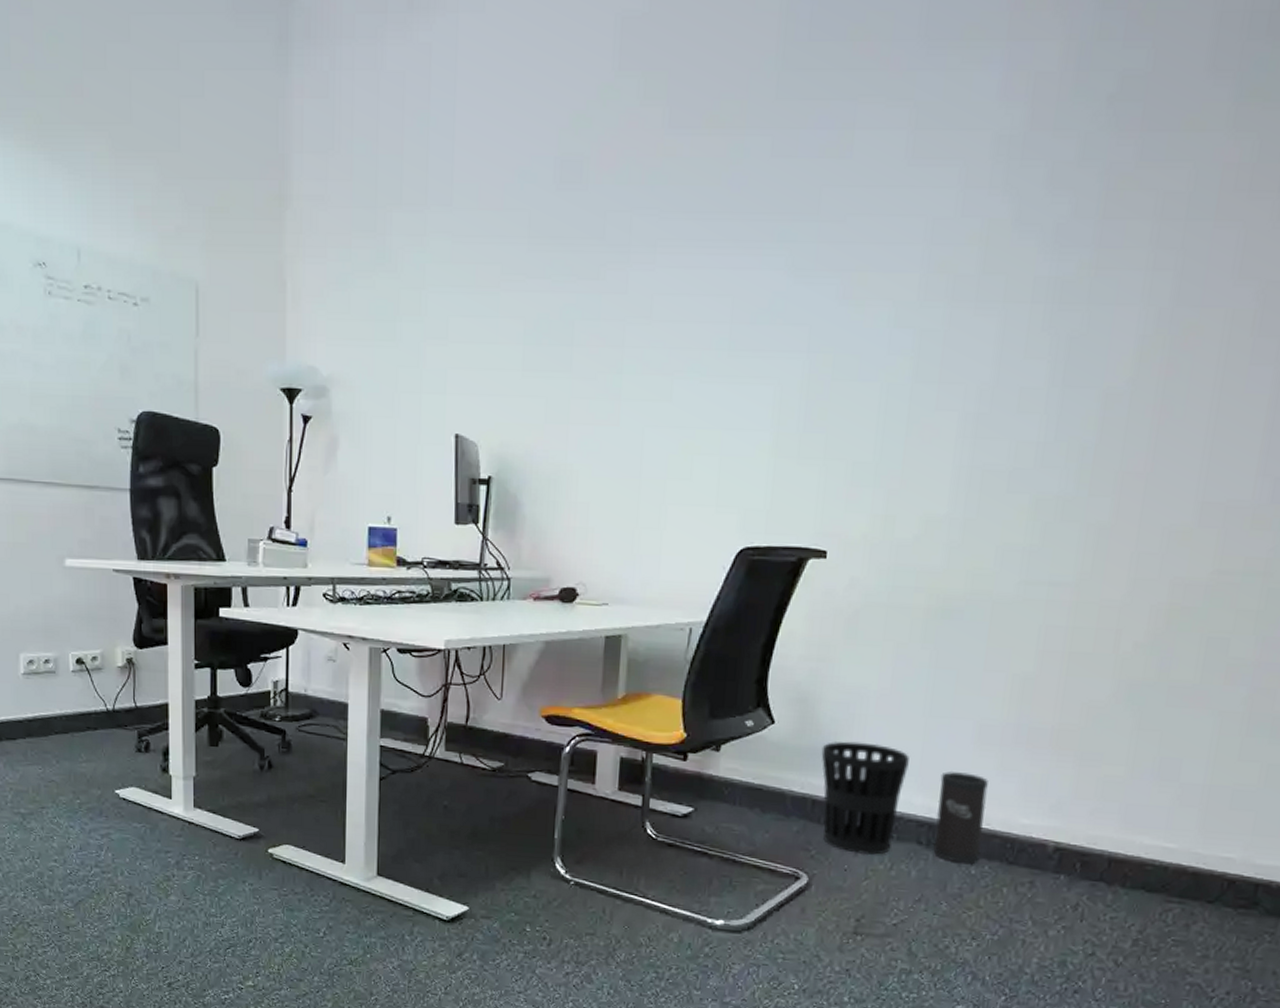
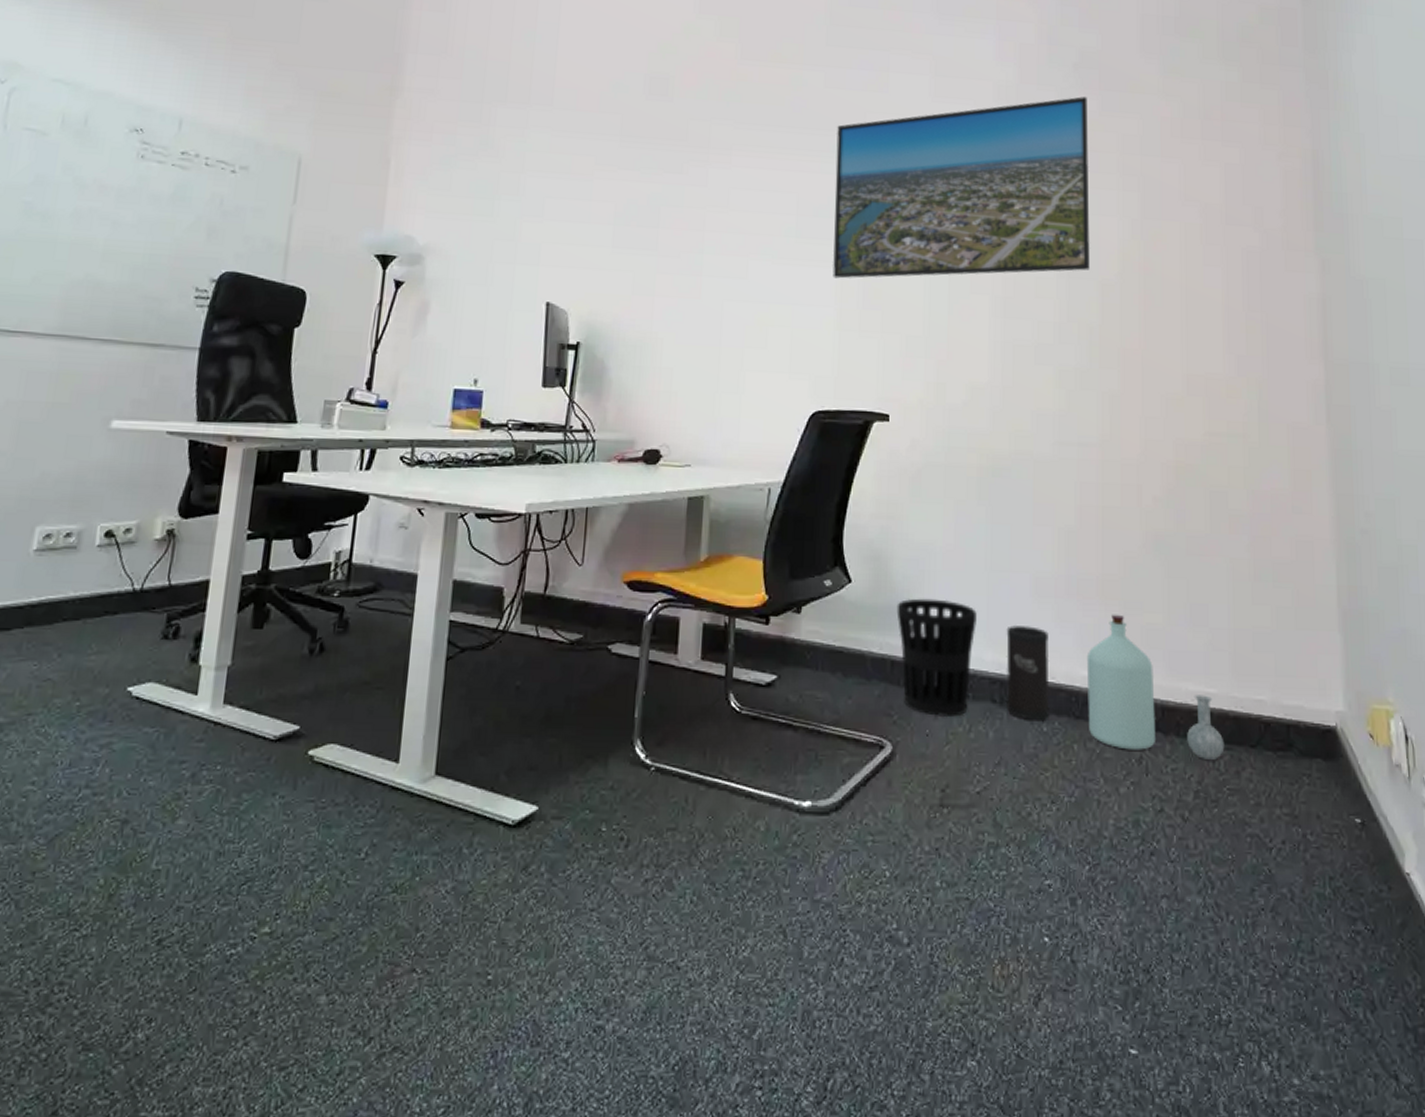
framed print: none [770,143,1122,398] -> present [833,96,1090,279]
bottle: none [1022,764,1177,913] -> present [1086,614,1225,761]

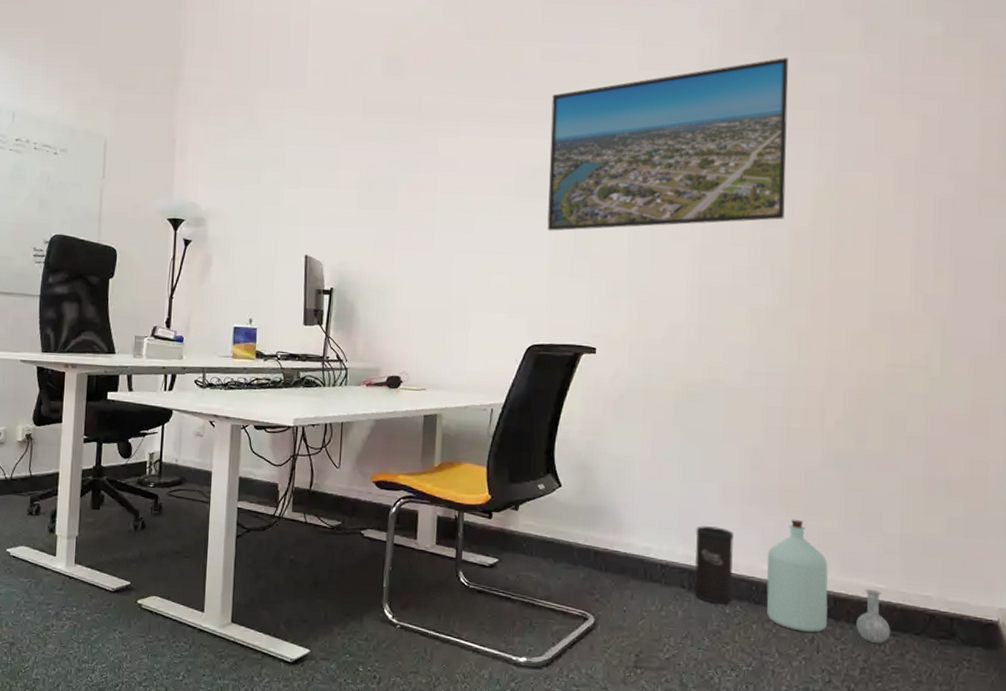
wastebasket: present [896,598,977,718] -> none [600,501,670,598]

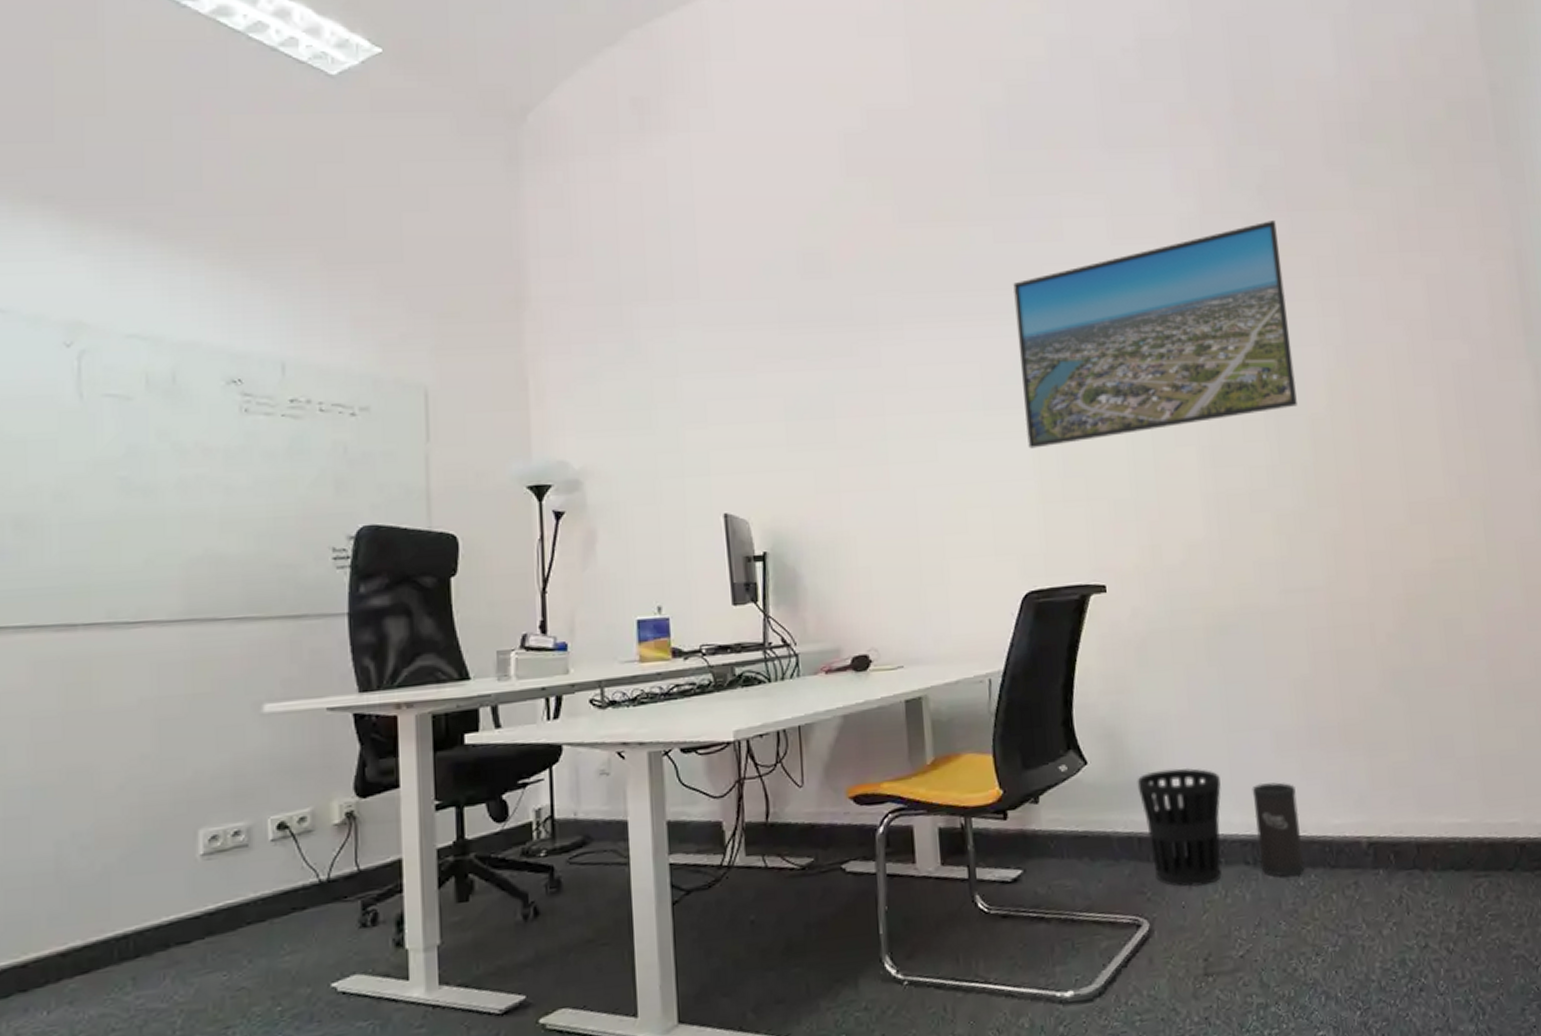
wastebasket: none [600,501,670,598] -> present [1137,767,1222,887]
bottle: present [766,519,891,644] -> none [1336,757,1483,892]

